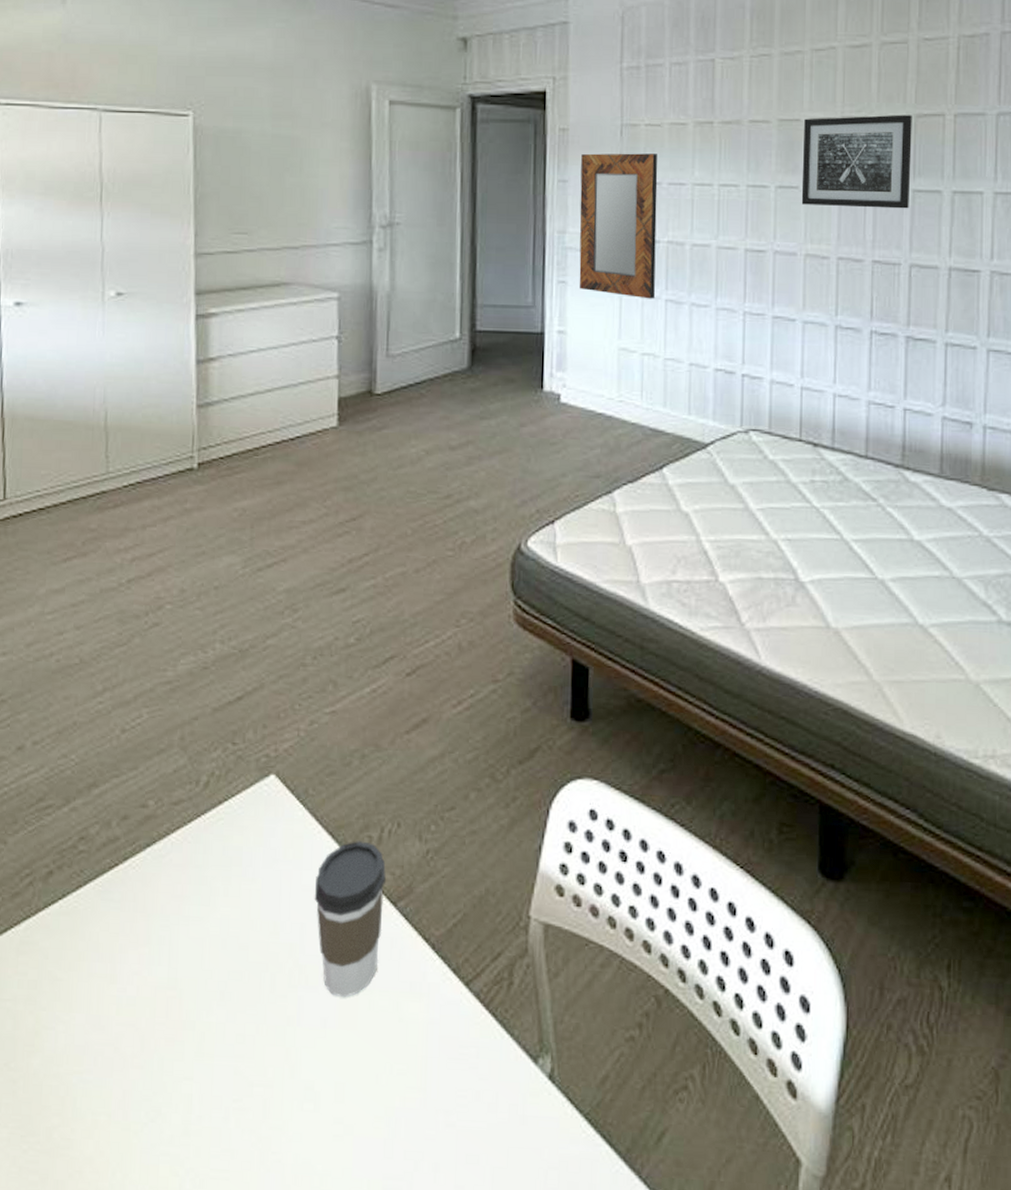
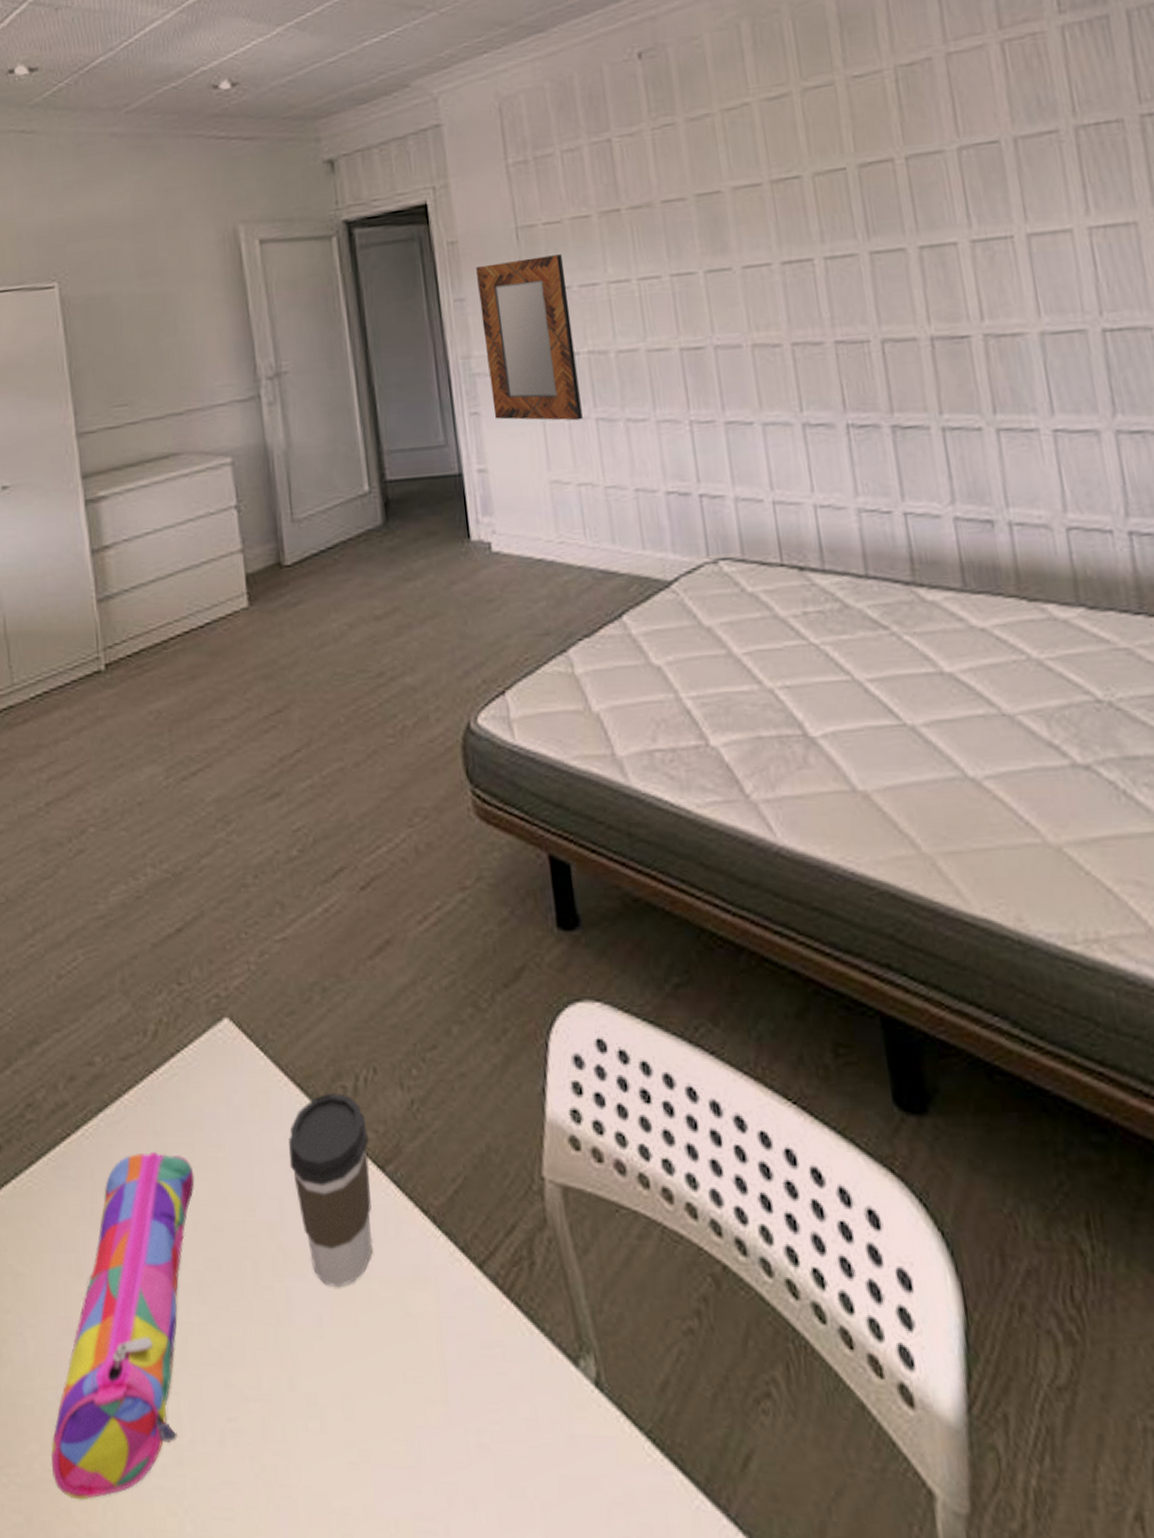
pencil case: none [69,882,228,1164] -> present [50,1152,195,1500]
wall art: present [801,114,912,209] -> none [726,165,869,288]

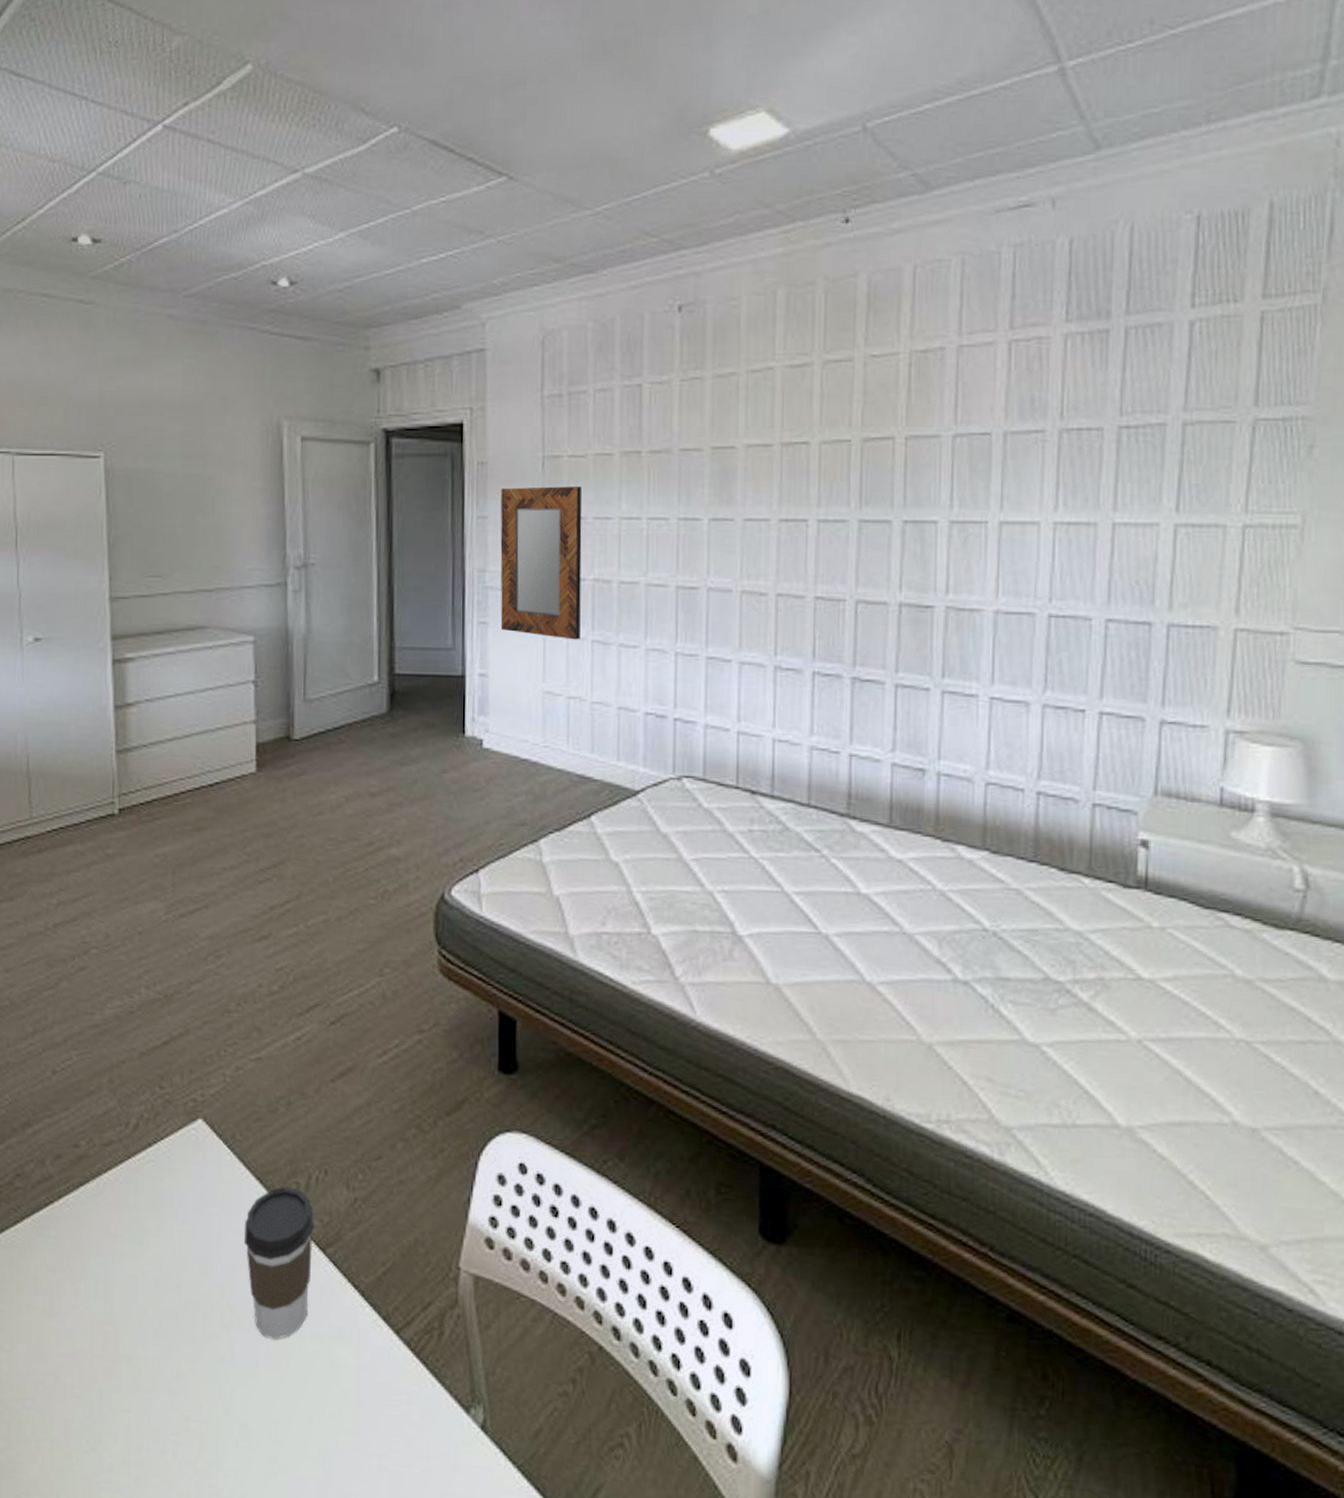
pencil case: present [50,1152,195,1500] -> none [15,1222,160,1487]

